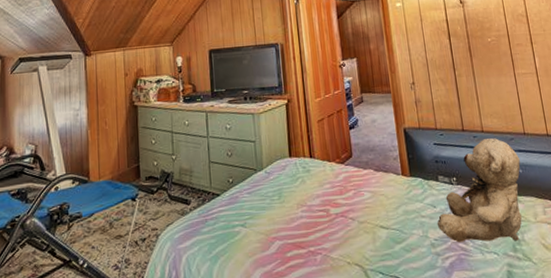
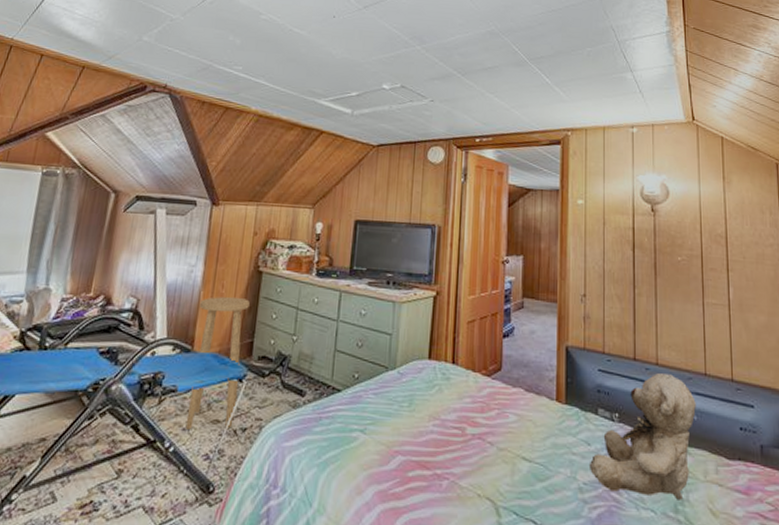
stool: none [88,130,134,247] -> present [185,296,250,430]

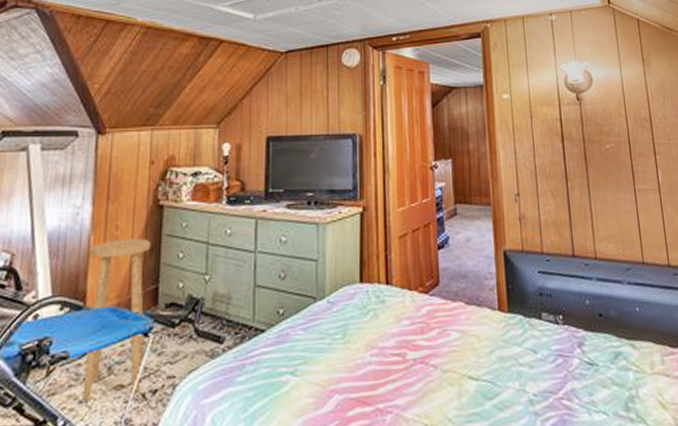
teddy bear: present [588,373,696,500] -> none [537,267,638,399]

